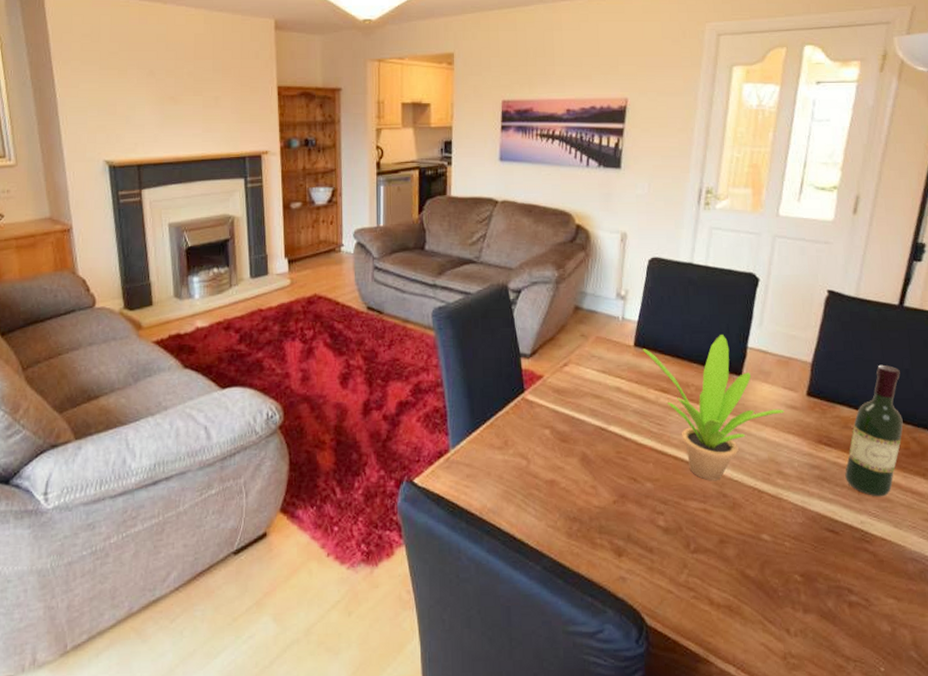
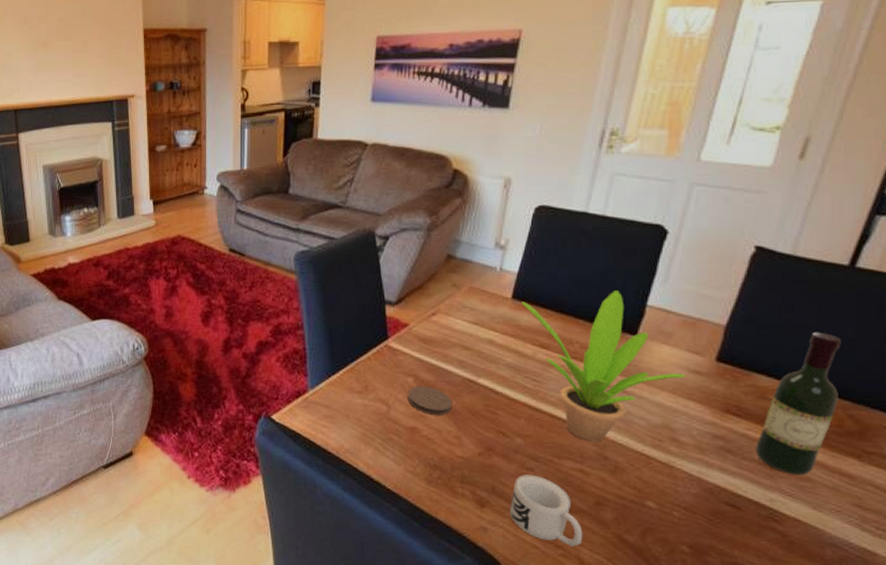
coaster: none [545,437,587,466] -> present [408,385,452,415]
mug: none [644,519,711,587] -> present [509,474,583,547]

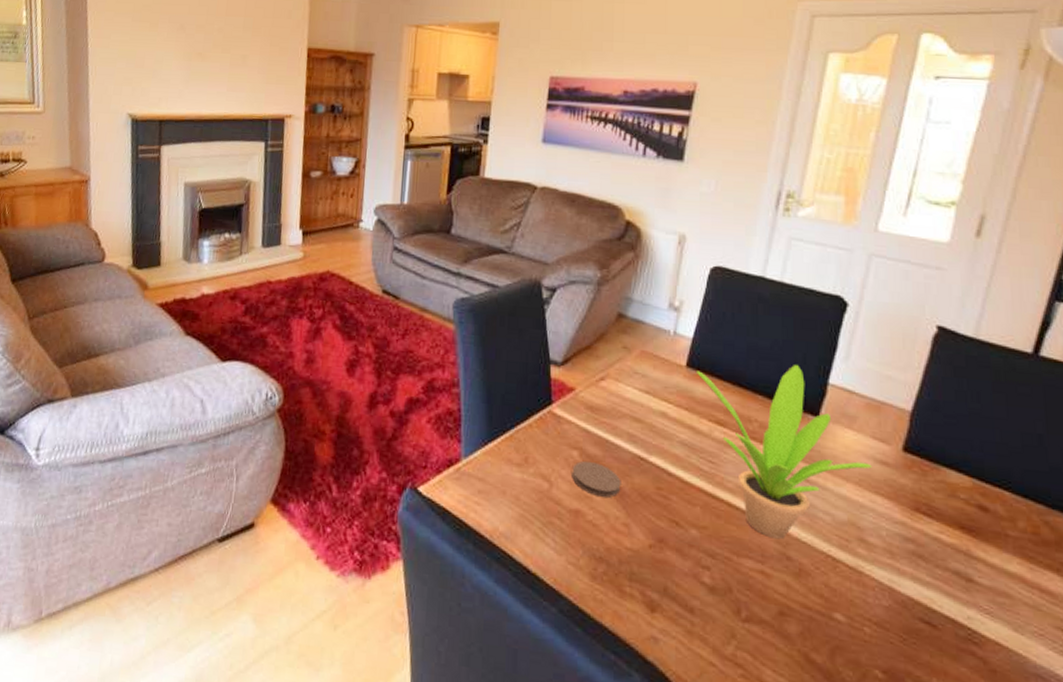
mug: present [509,474,583,547] -> none [683,574,766,666]
wine bottle: present [756,332,841,476] -> none [949,424,1032,590]

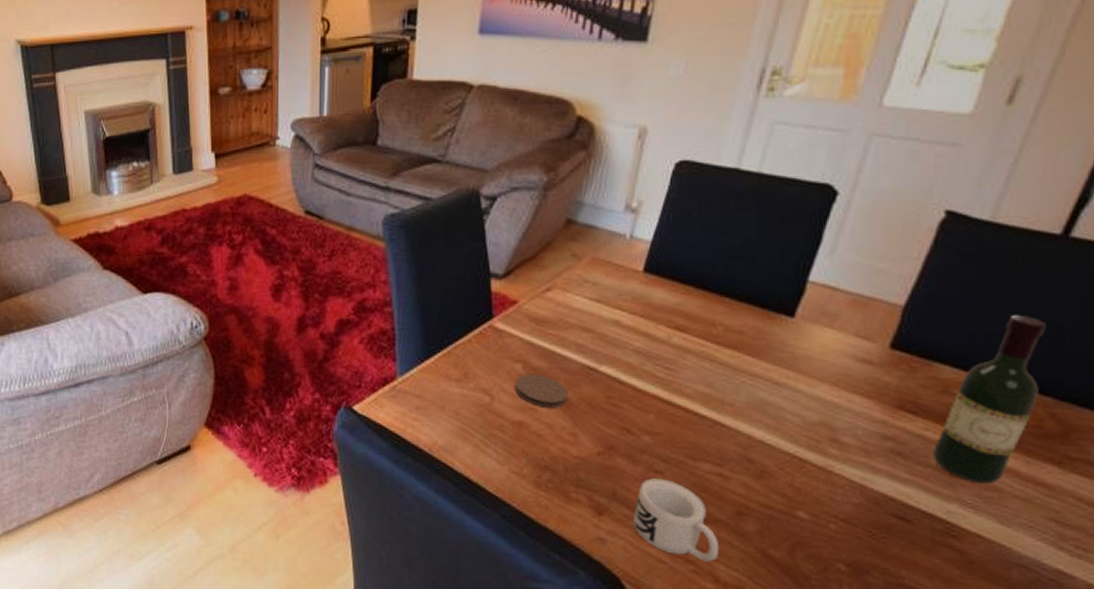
mug: none [683,574,766,666] -> present [632,478,720,562]
potted plant: present [697,365,872,539] -> none [655,263,852,442]
wine bottle: none [949,424,1032,590] -> present [933,314,1046,485]

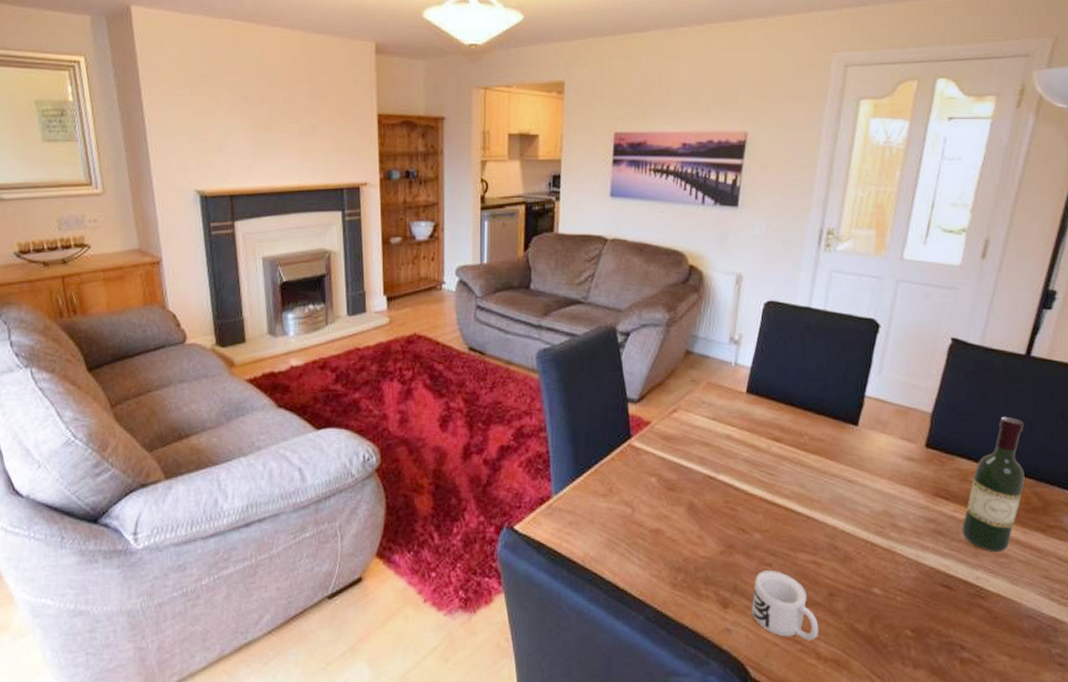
coaster: present [515,373,568,408] -> none [651,485,695,515]

